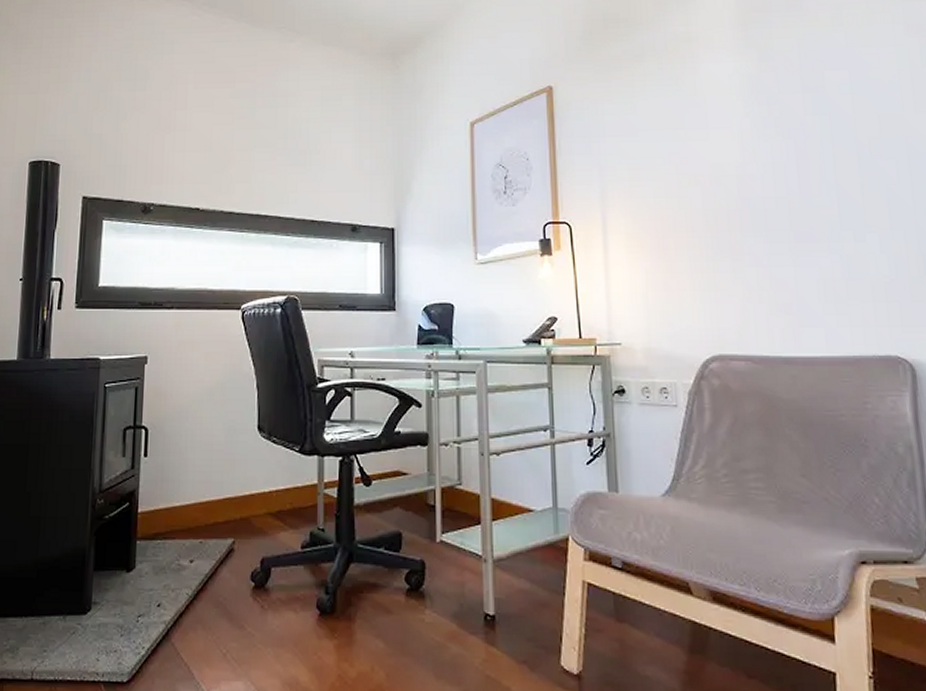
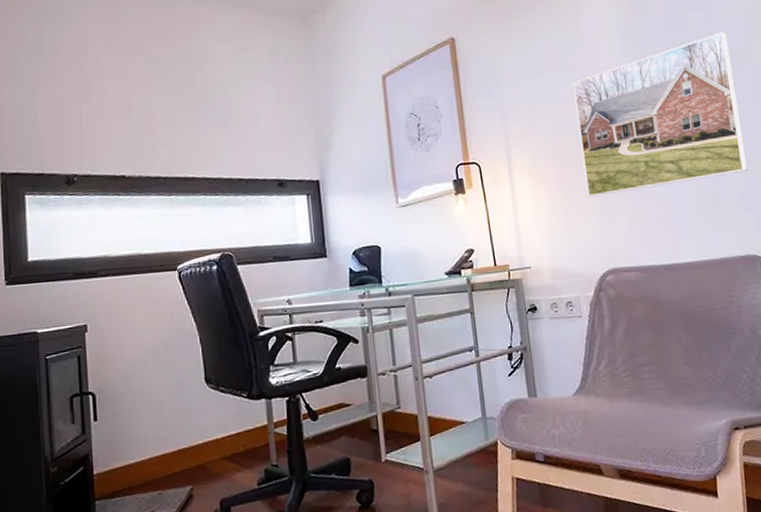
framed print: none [684,95,893,271] -> present [573,32,748,197]

